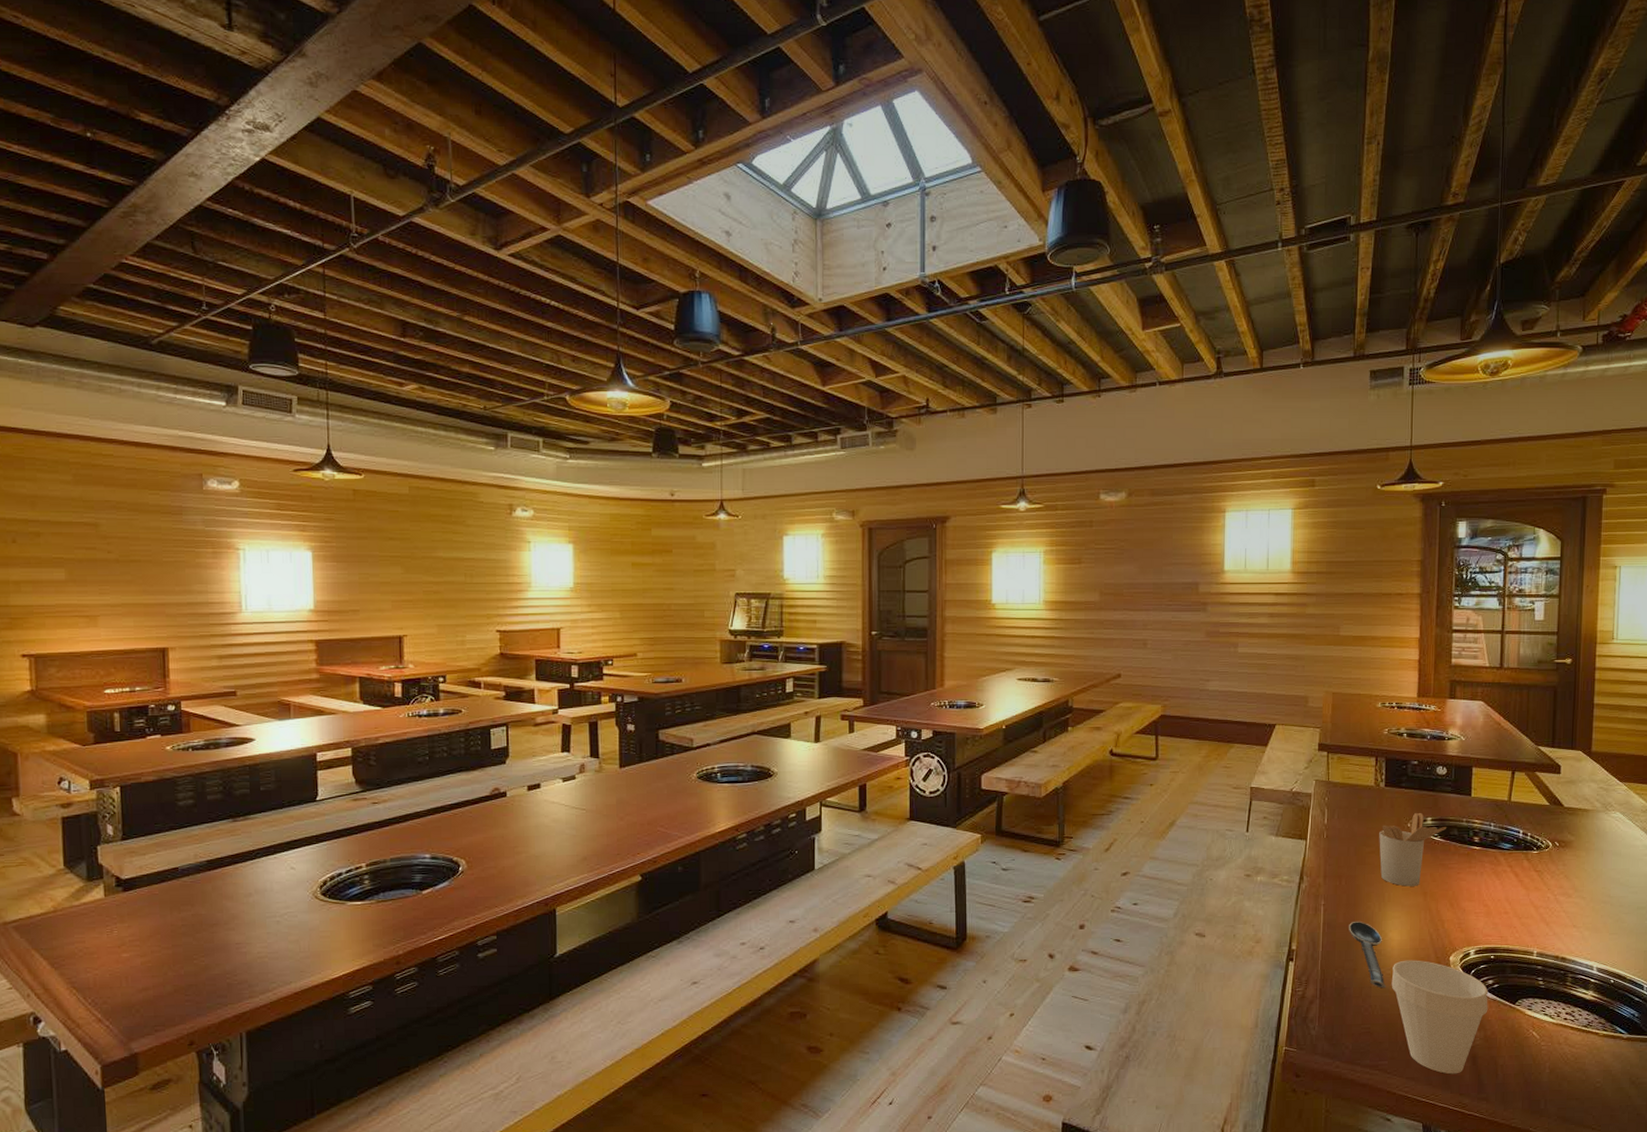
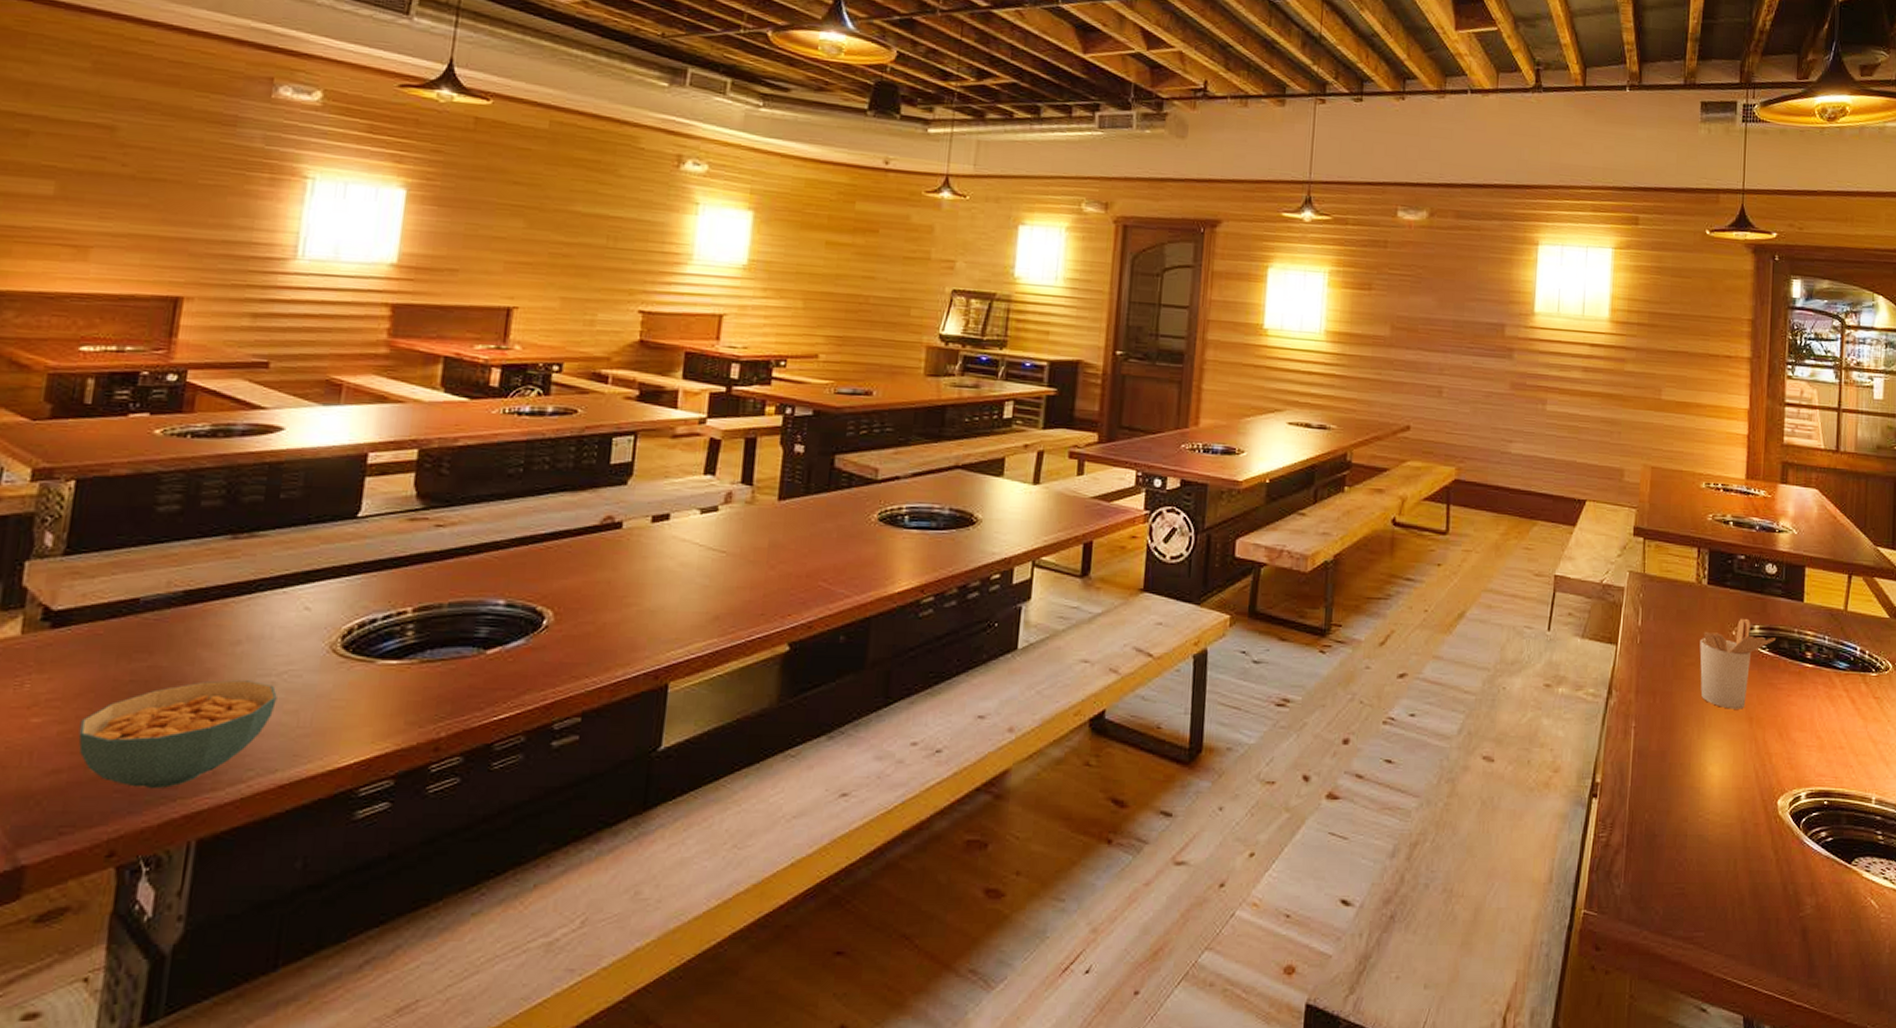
cereal bowl: none [155,921,283,999] -> present [78,680,277,789]
spoon: present [1349,921,1386,988] -> none [1663,749,1705,837]
cup: present [1391,960,1489,1074] -> none [1710,802,1821,952]

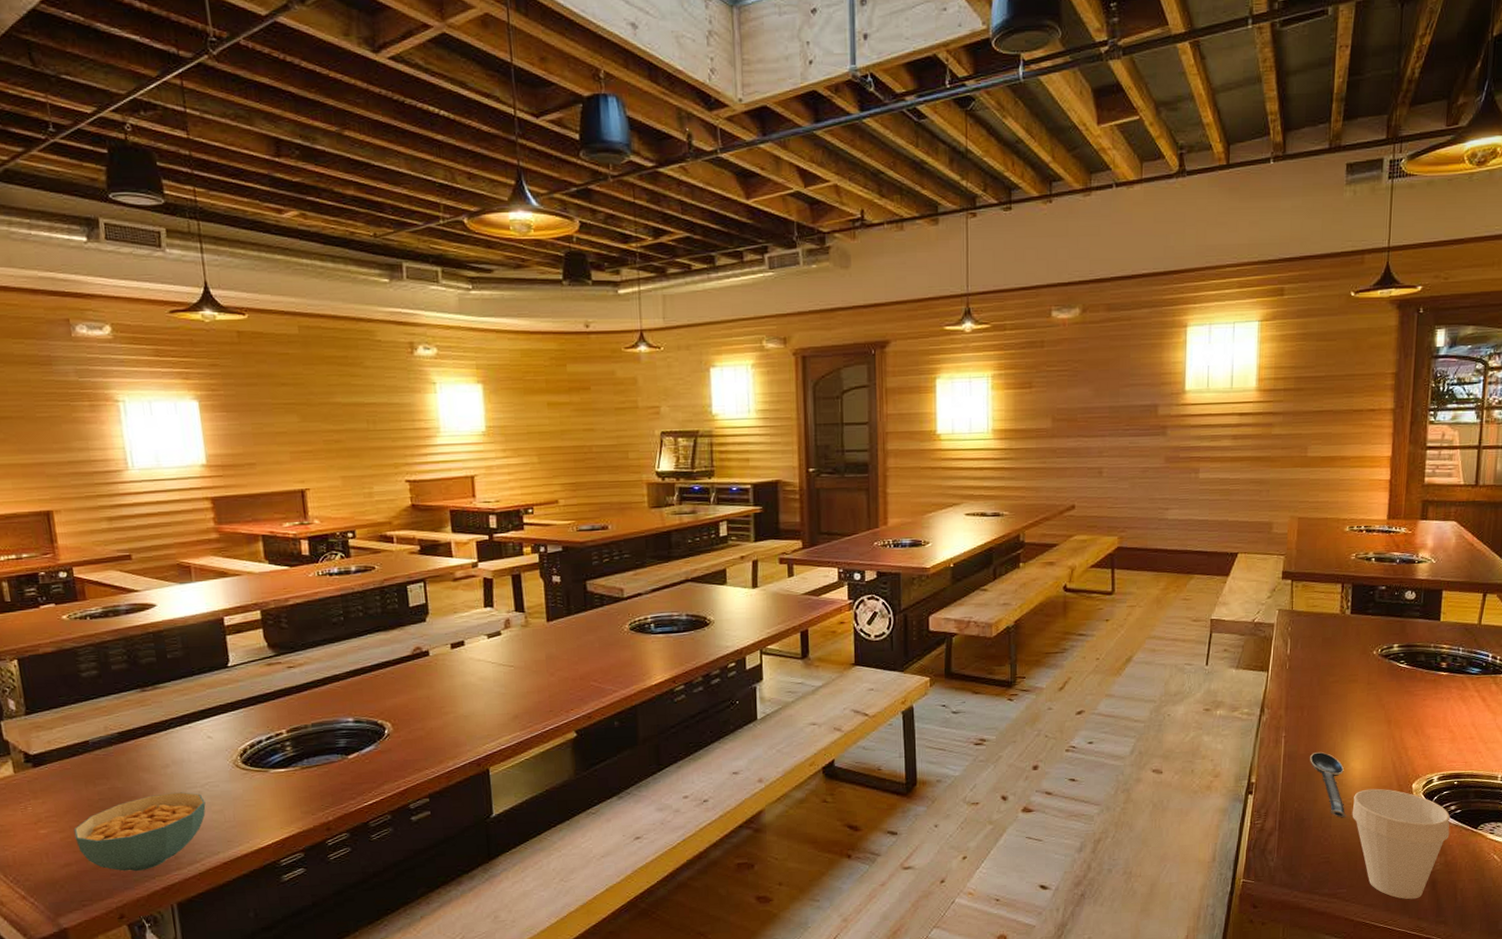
spoon: none [1663,749,1705,837] -> present [1310,751,1347,818]
utensil holder: present [1699,618,1776,709] -> none [1343,639,1413,715]
cup: none [1710,802,1821,952] -> present [1352,788,1451,900]

